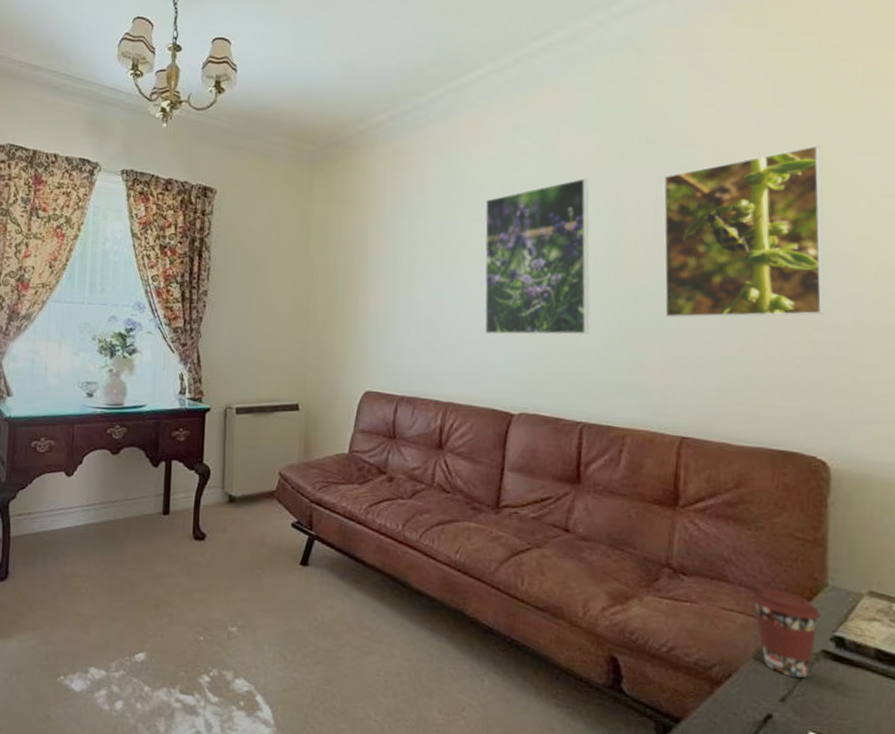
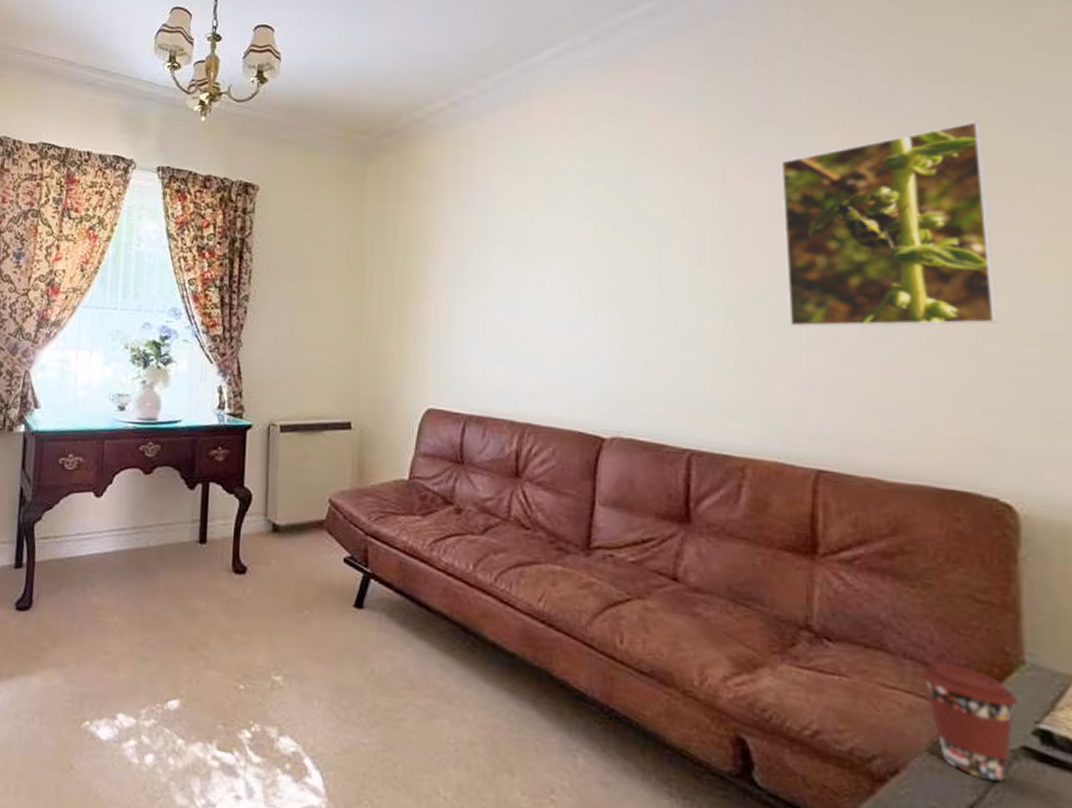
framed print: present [484,178,590,335] -> none [563,165,695,347]

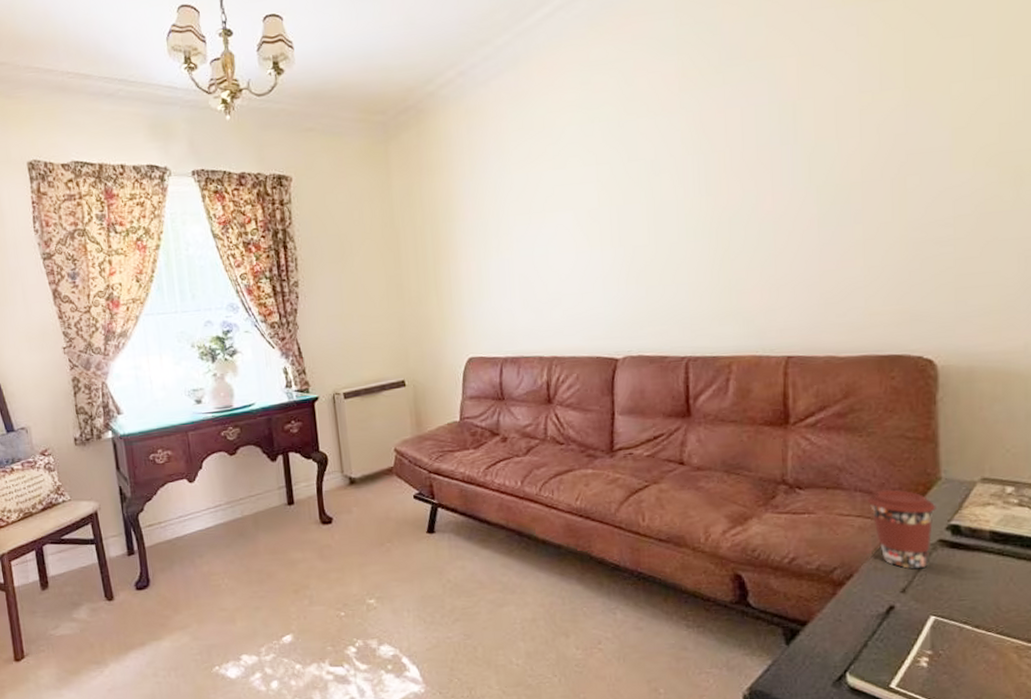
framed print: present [781,122,999,327] -> none [748,35,923,239]

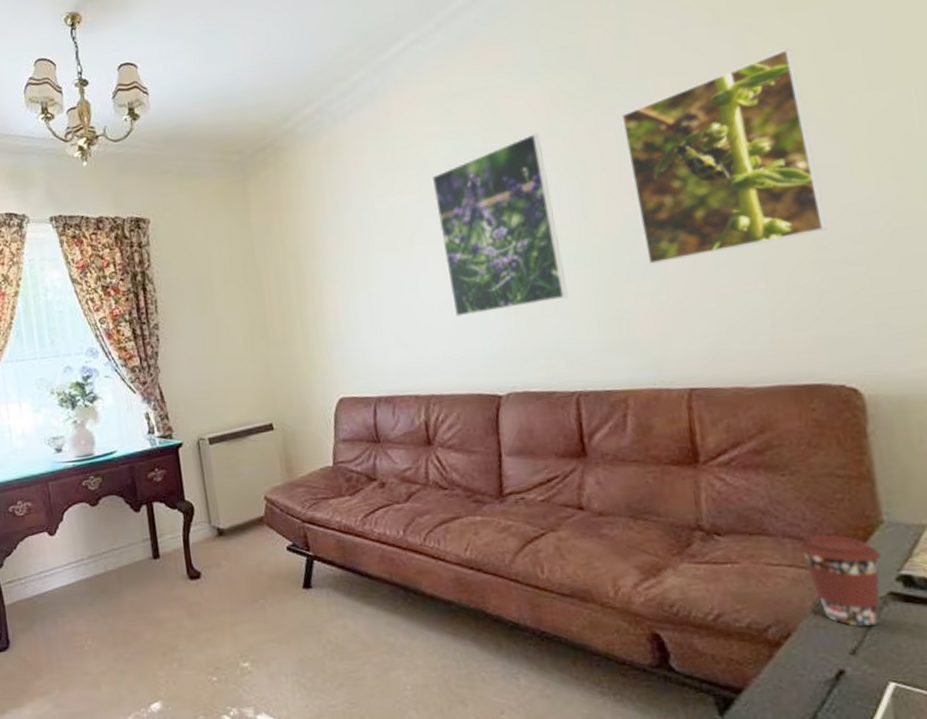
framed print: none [566,107,686,284] -> present [431,133,568,318]
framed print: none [748,35,923,239] -> present [621,49,828,264]

